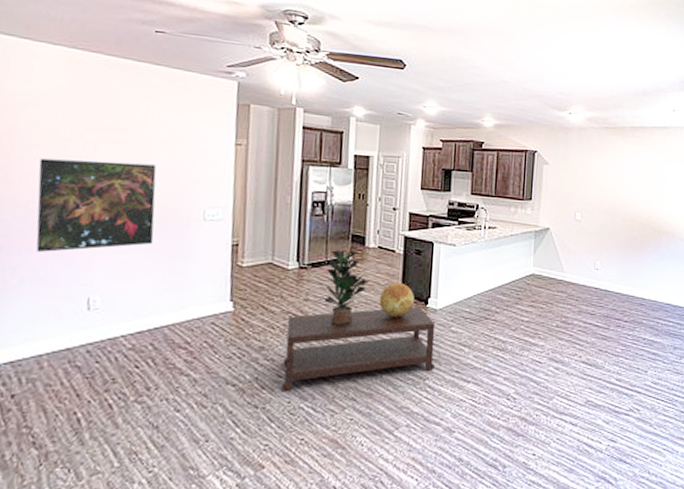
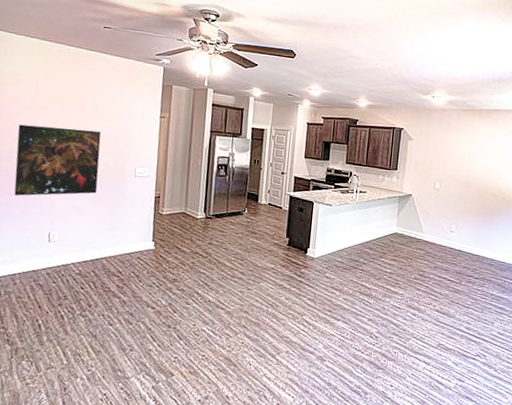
coffee table: present [282,306,436,391] -> none [189,254,313,316]
potted plant: present [324,250,369,324] -> none [224,204,260,266]
decorative sphere: present [379,282,414,318] -> none [268,233,296,263]

